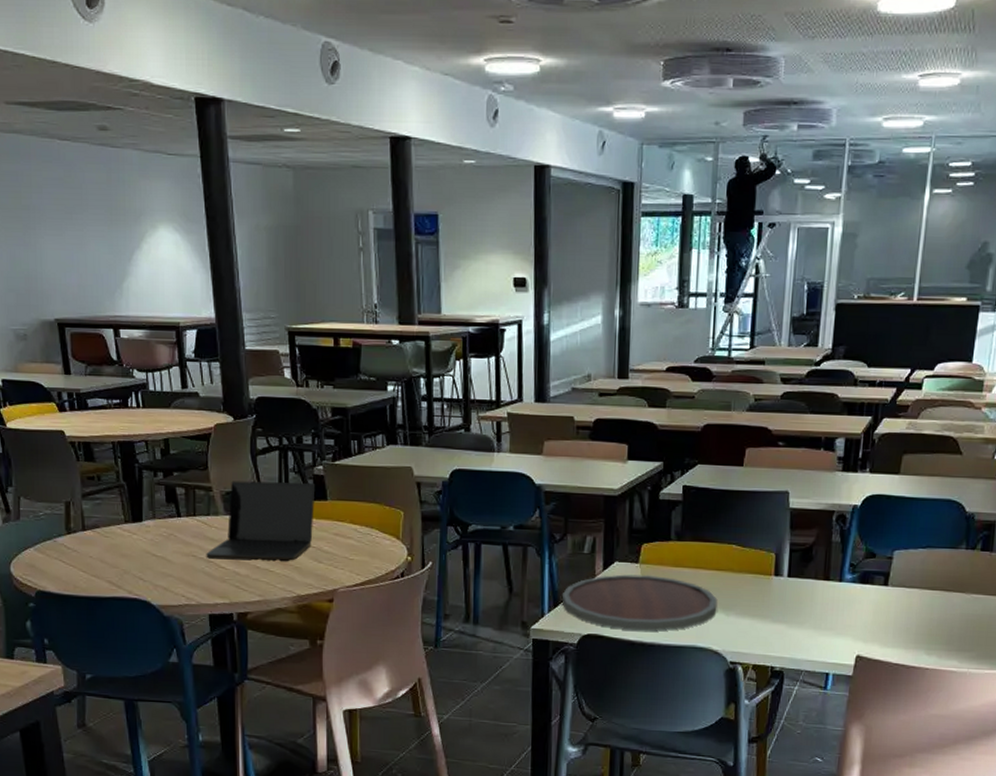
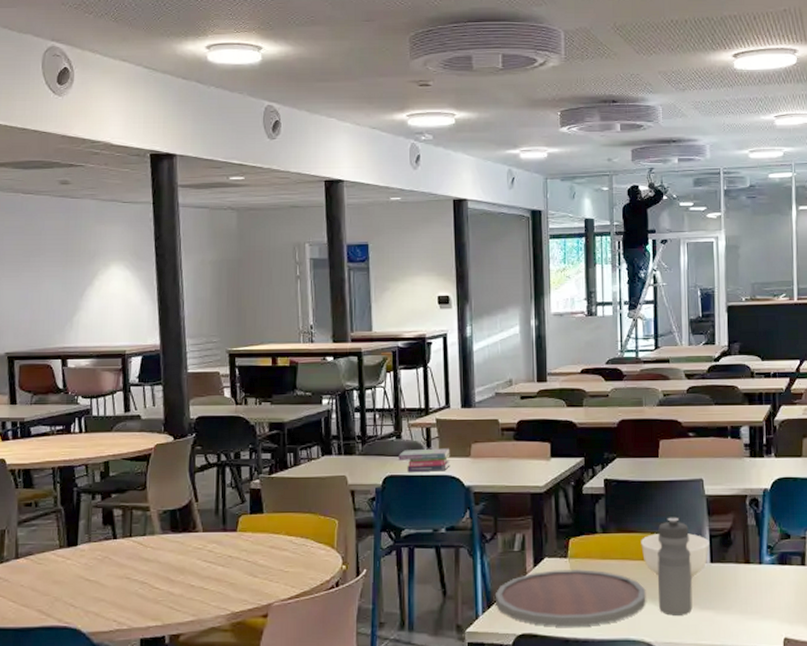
laptop: present [206,481,316,561] -> none [140,498,252,580]
books: none [467,443,521,468] -> present [398,448,450,472]
bowl: none [716,545,789,591] -> present [641,533,710,578]
water bottle: none [730,528,768,627] -> present [658,517,693,616]

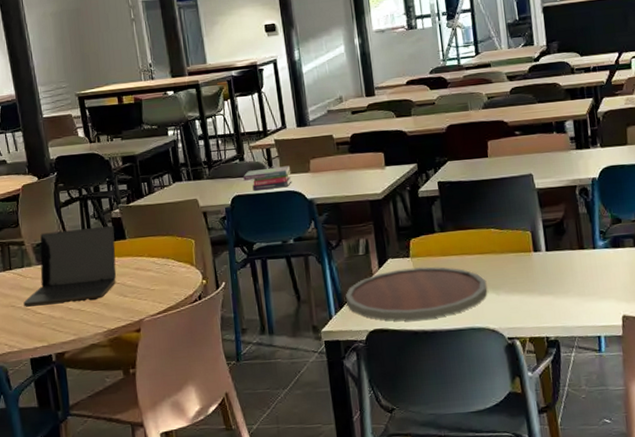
laptop: none [140,498,252,580] -> present [23,226,117,307]
bowl: present [641,533,710,578] -> none [478,226,544,268]
water bottle: present [658,517,693,616] -> none [493,211,532,303]

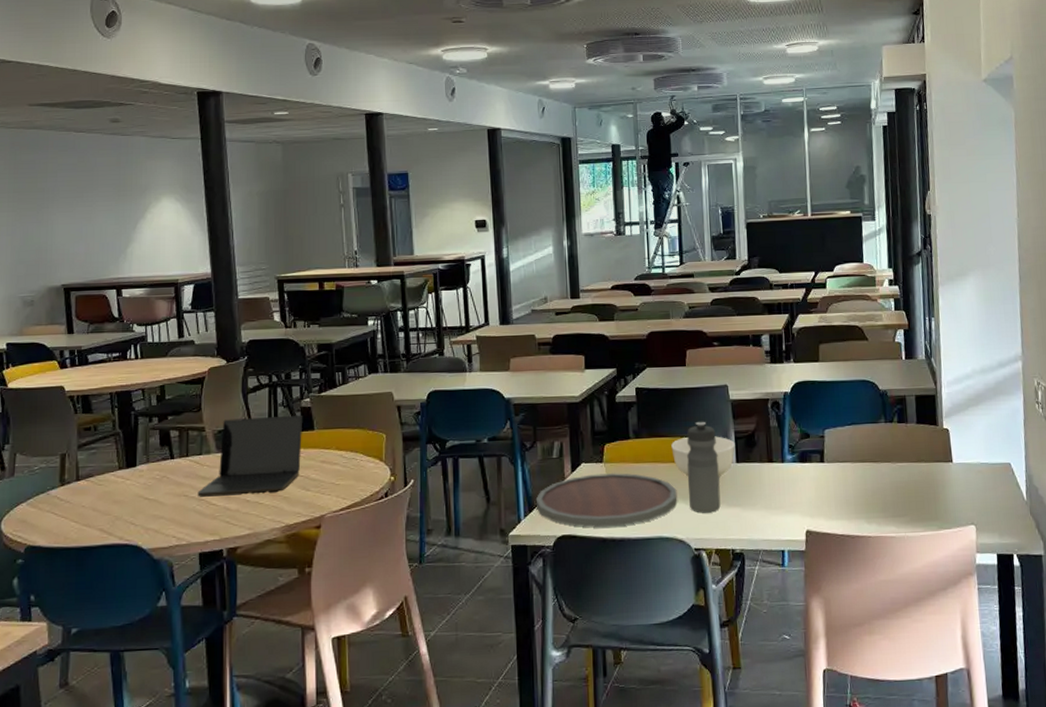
books: present [243,165,292,191] -> none [441,363,491,387]
bowl: none [478,226,544,268] -> present [671,436,735,478]
water bottle: none [493,211,532,303] -> present [687,421,721,513]

